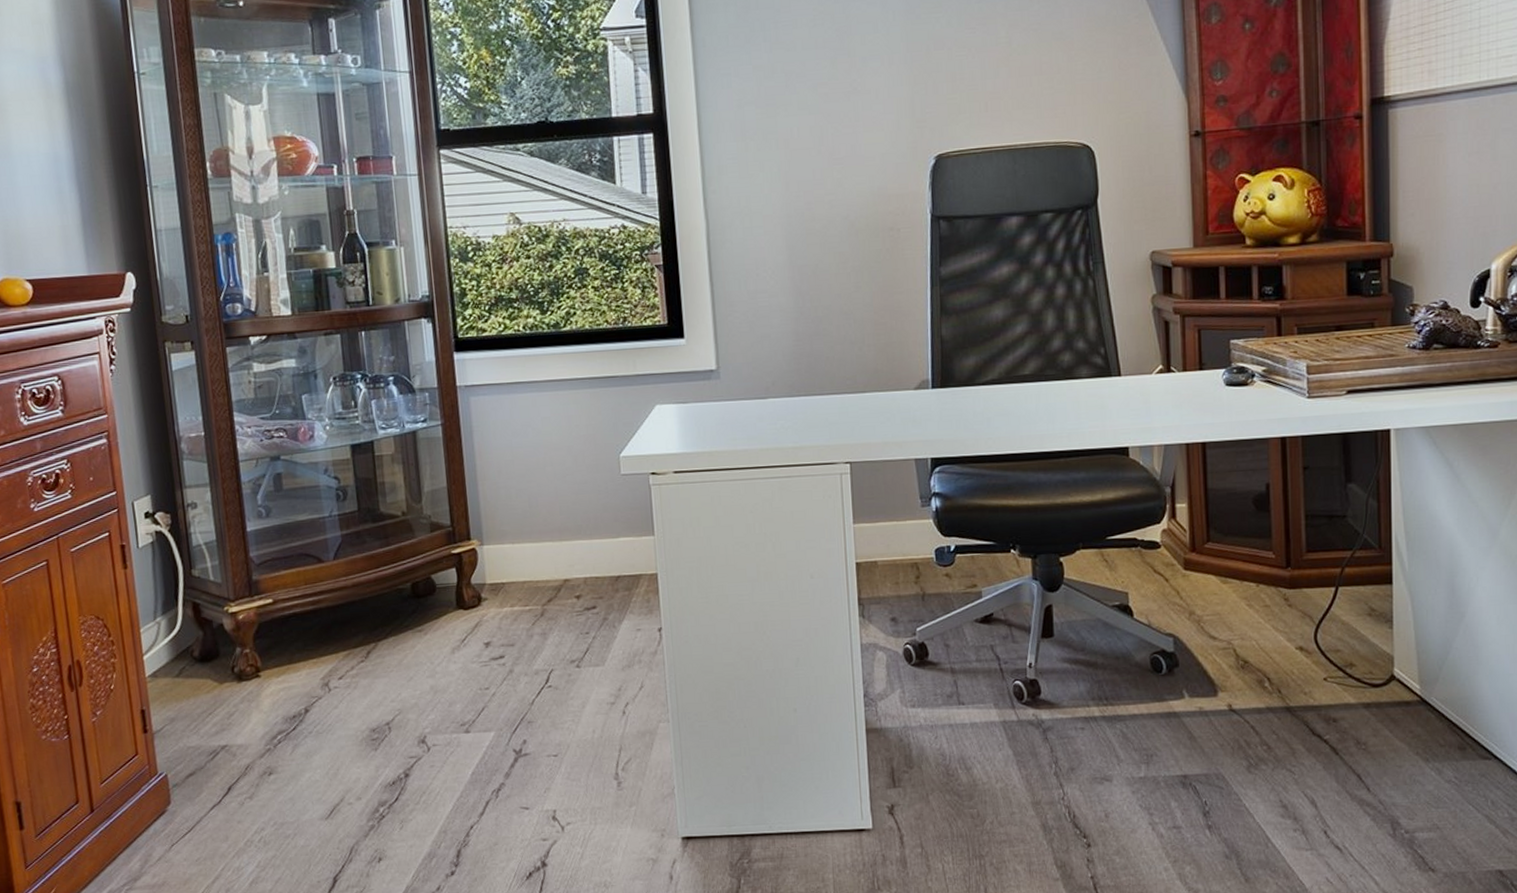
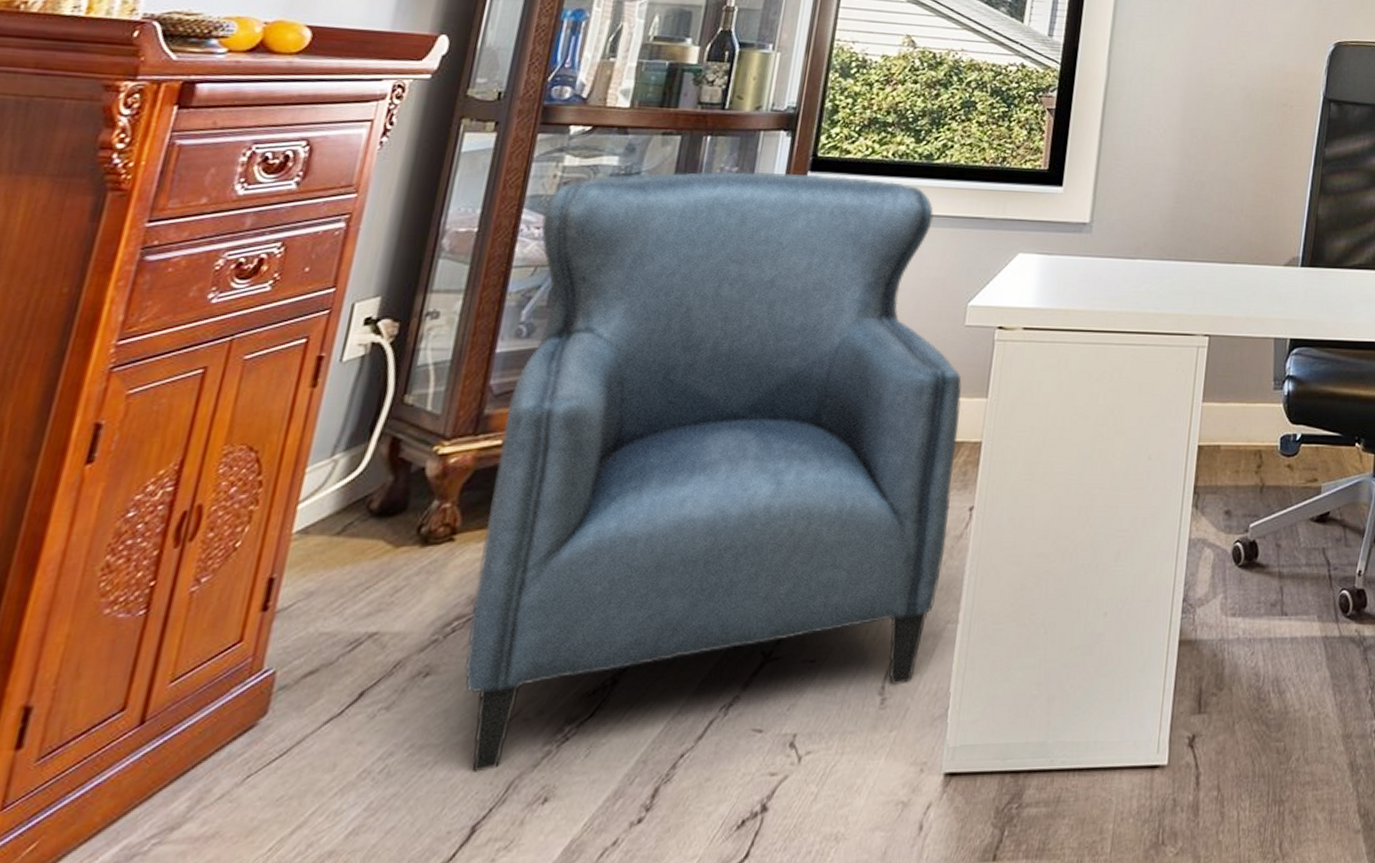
armchair: none [250,352,646,841] -> present [464,171,962,773]

